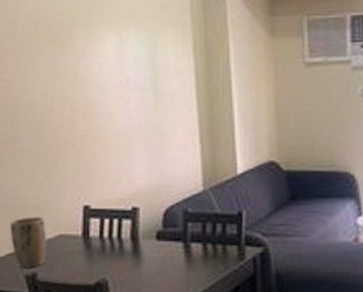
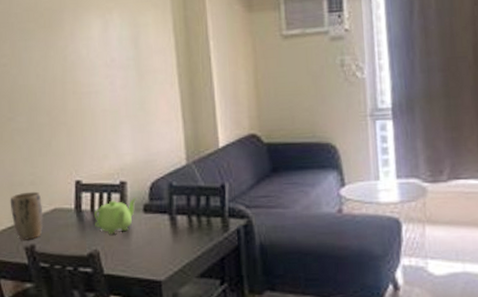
teapot: none [102,224,151,263] -> present [93,198,138,235]

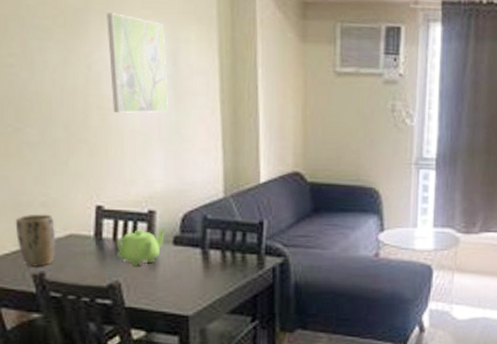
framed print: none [78,9,132,95] -> present [107,12,168,113]

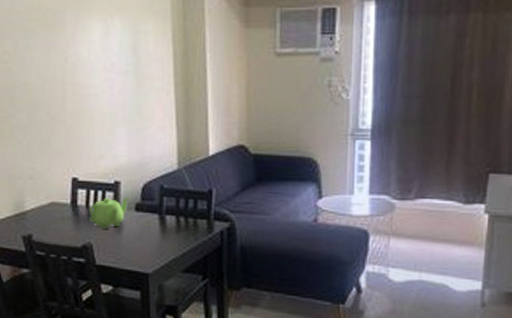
plant pot: present [15,214,56,267] -> none [9,185,41,230]
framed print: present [107,12,168,113] -> none [80,12,130,97]

